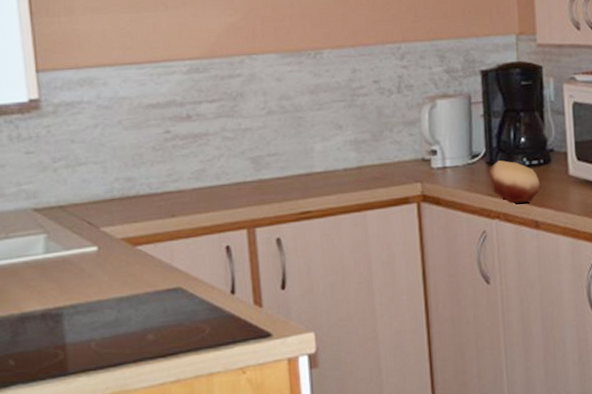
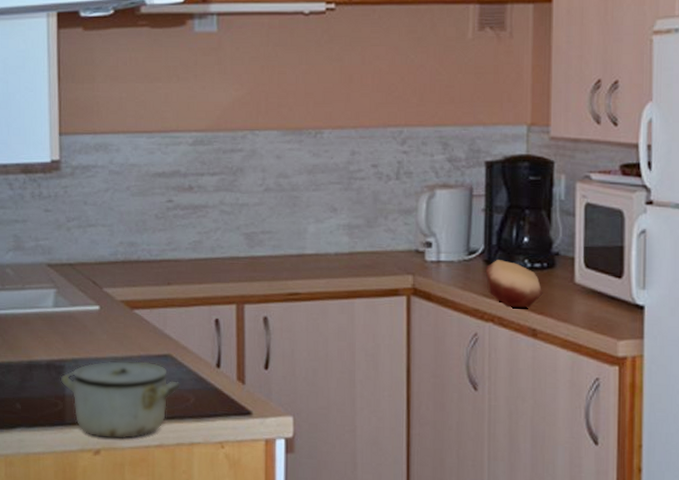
cooking pot: none [58,297,195,382] -> present [60,360,182,439]

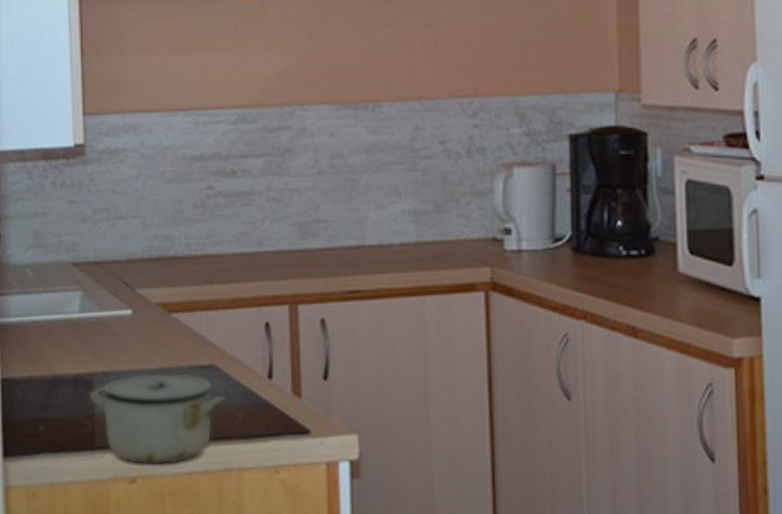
bread loaf: present [486,260,543,308] -> none [575,247,642,303]

